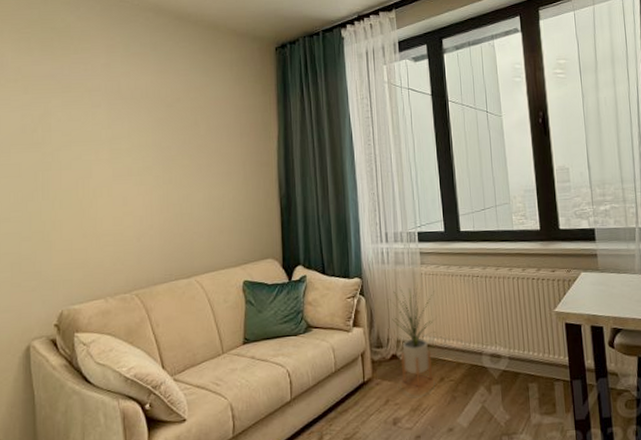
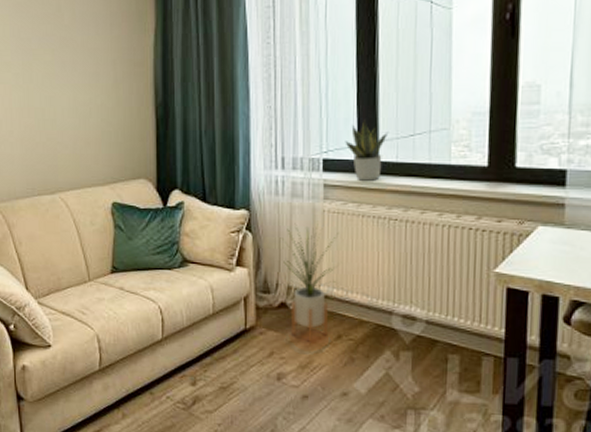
potted plant: none [433,199,466,247] -> present [345,119,389,181]

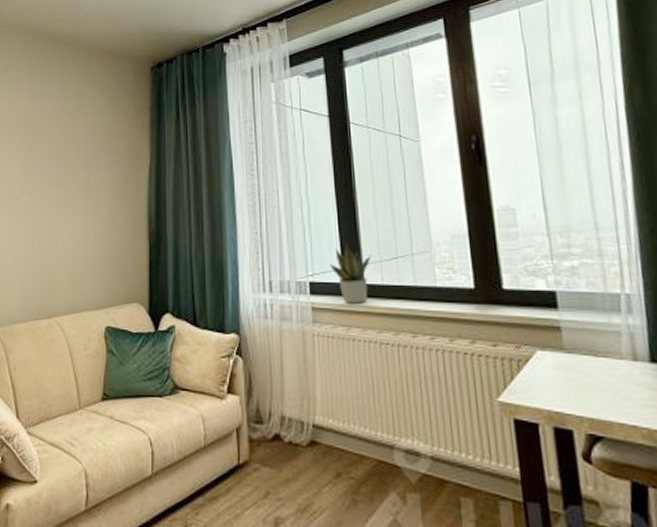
house plant: present [281,223,340,342] -> none [272,347,331,481]

